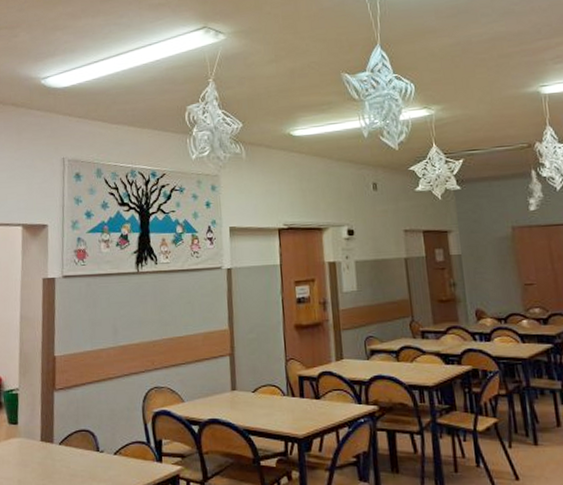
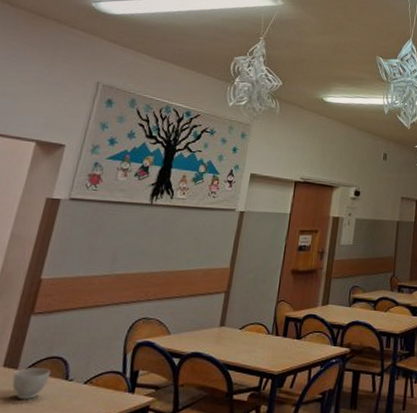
bowl: none [51,441,83,471] -> present [12,368,51,399]

